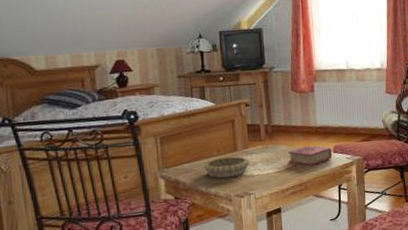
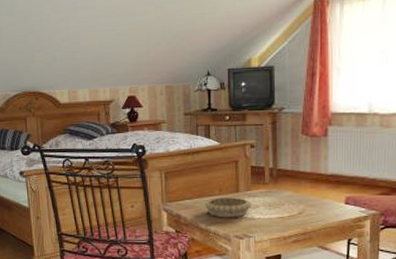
book: present [287,145,332,166] -> none [292,193,343,216]

